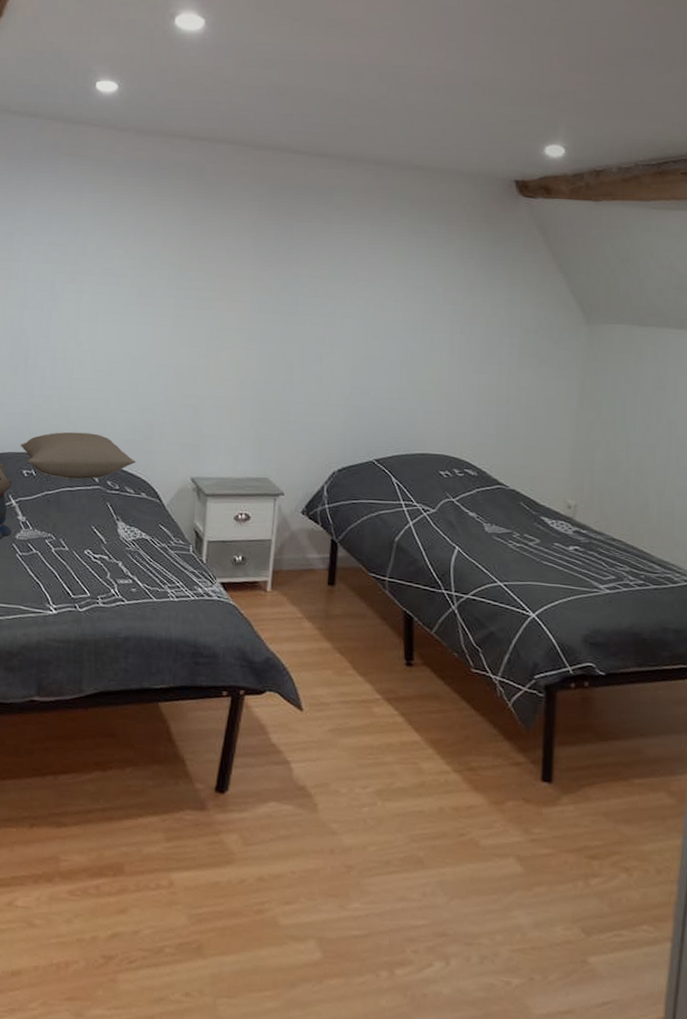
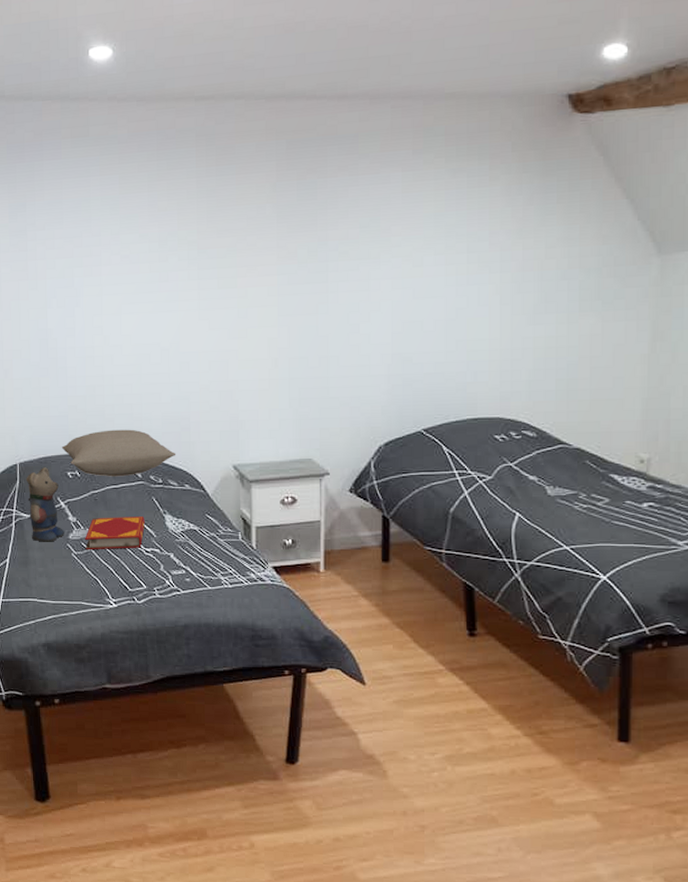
hardback book: none [31,519,97,554] -> present [85,517,145,549]

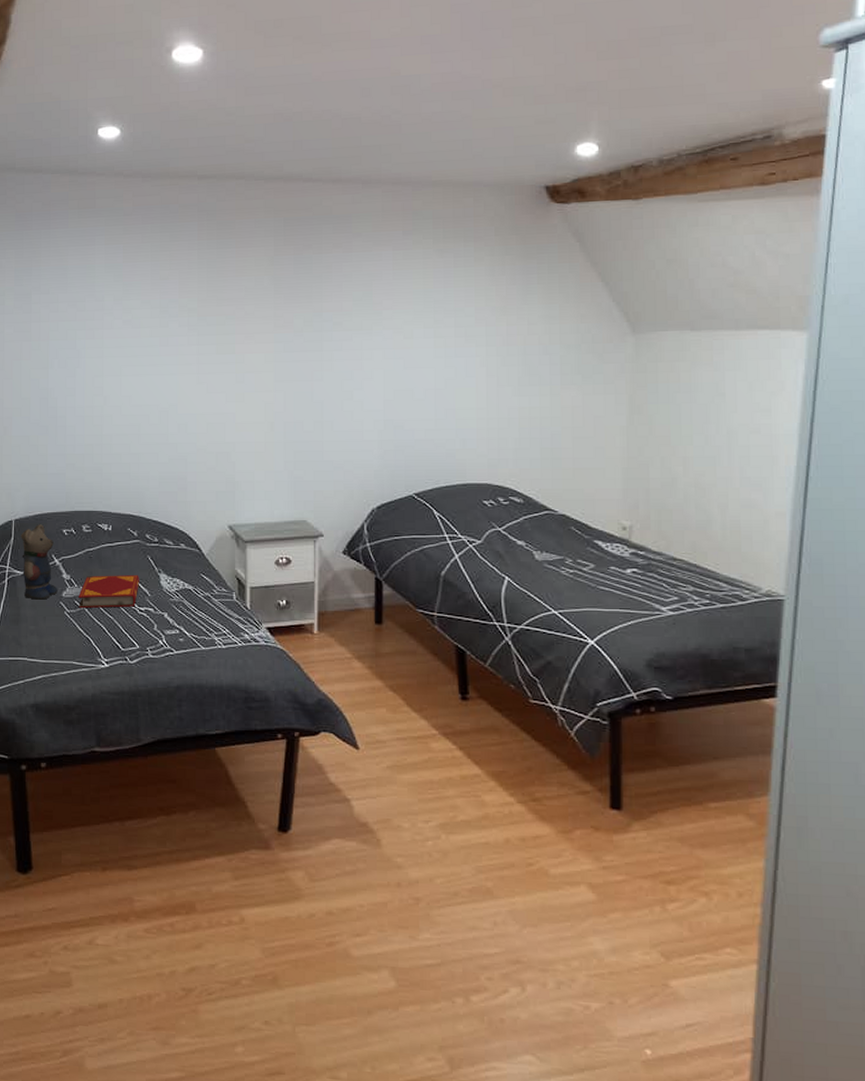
pillow: present [61,429,176,477] -> none [57,488,173,535]

